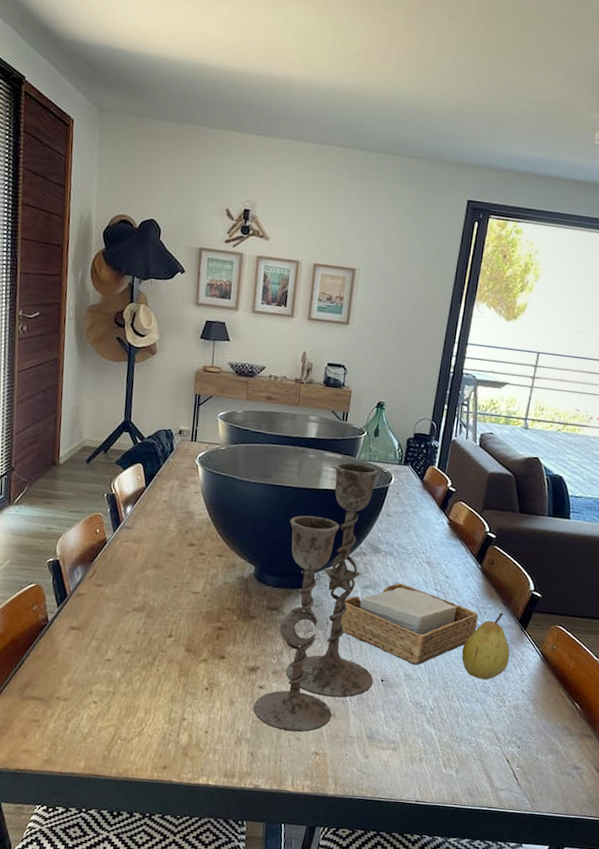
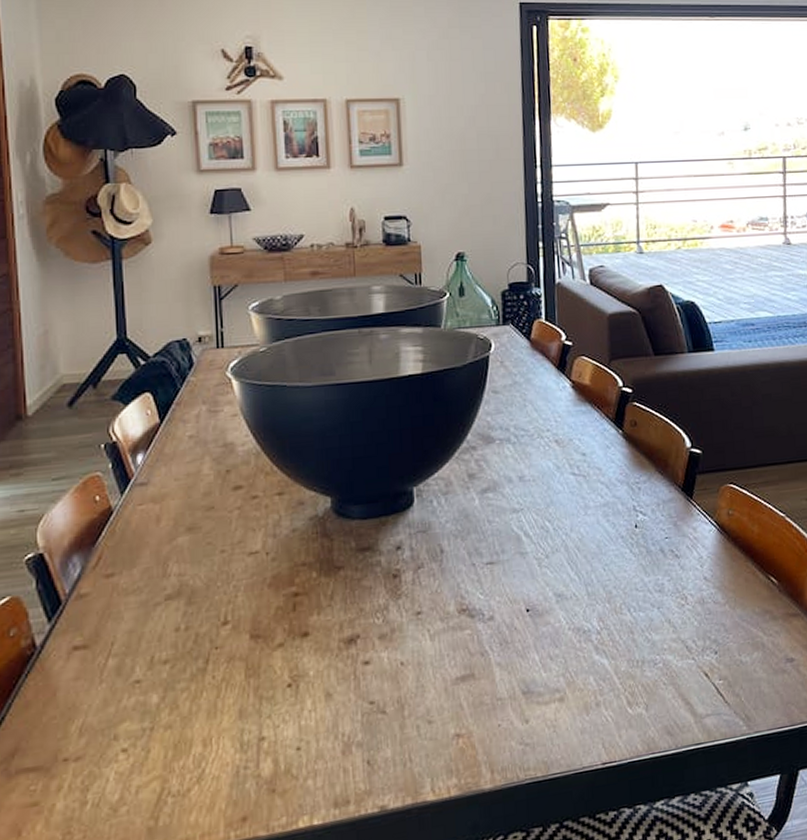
candlestick: present [253,462,379,732] -> none [359,334,516,716]
napkin holder: present [340,583,479,665] -> none [458,475,633,579]
fruit: present [461,613,510,680] -> none [621,484,680,576]

